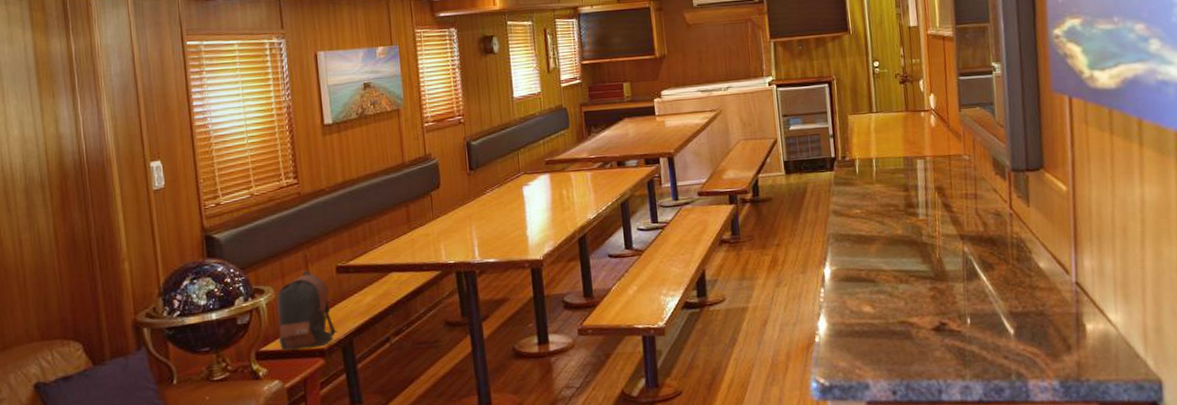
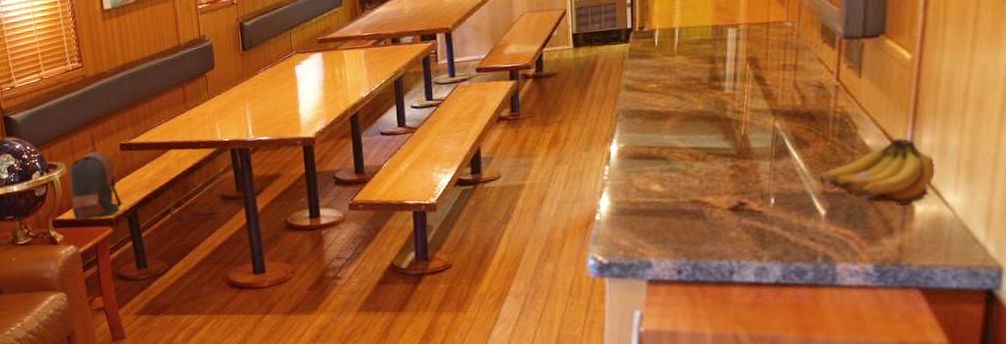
fruit: none [1005,261,1098,324] -> present [819,138,935,205]

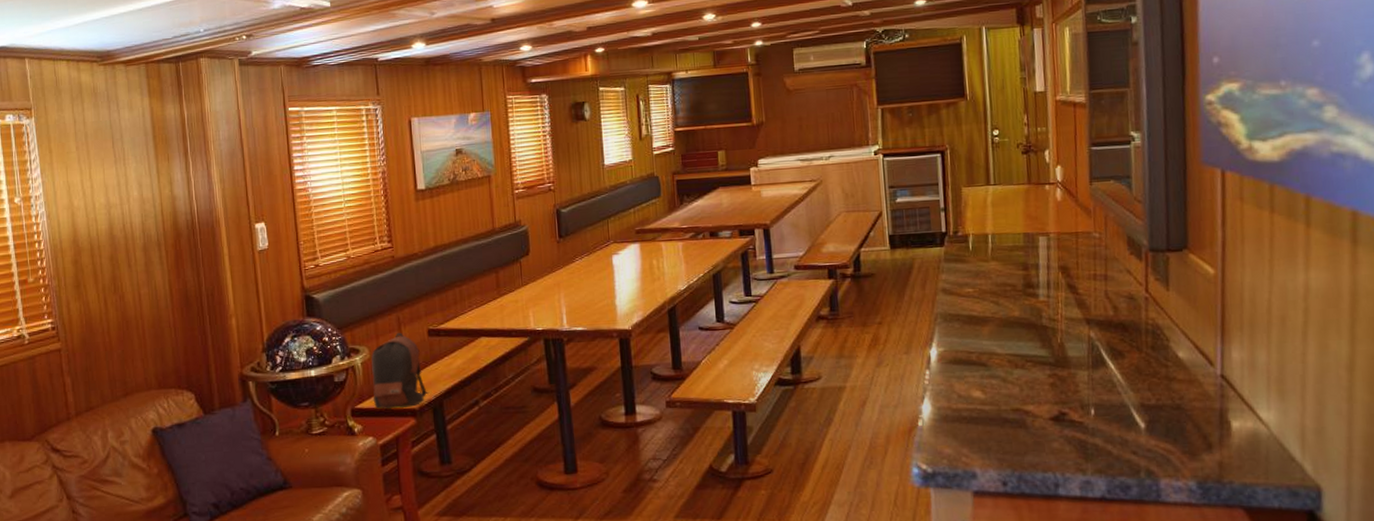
fruit: present [819,138,935,205] -> none [1136,352,1247,420]

